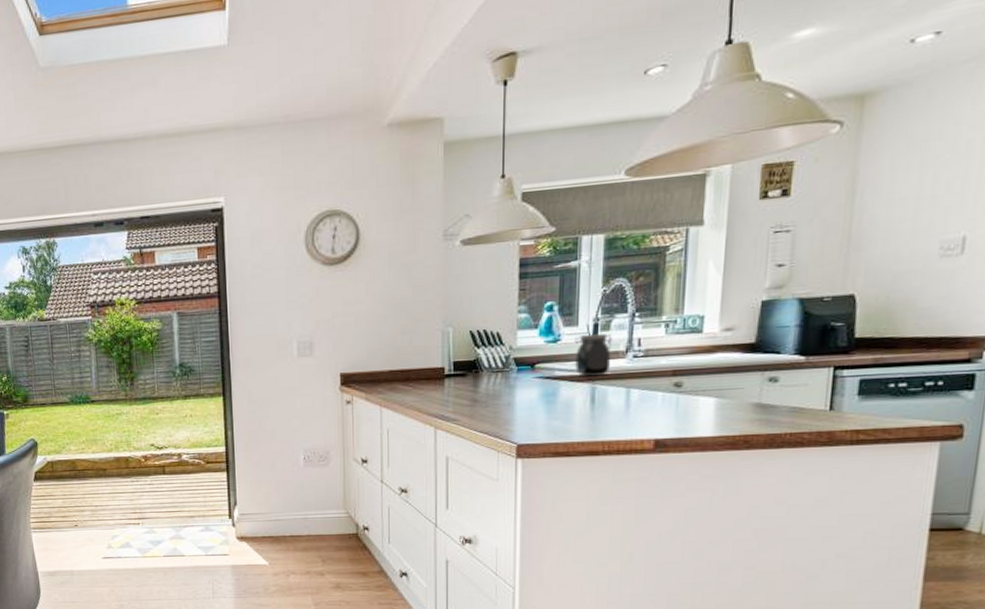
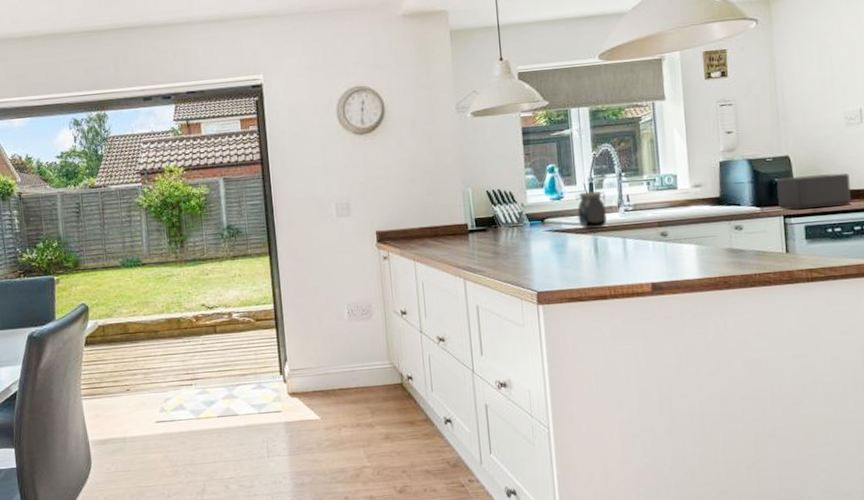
toaster: none [830,316,932,361] -> present [776,173,852,210]

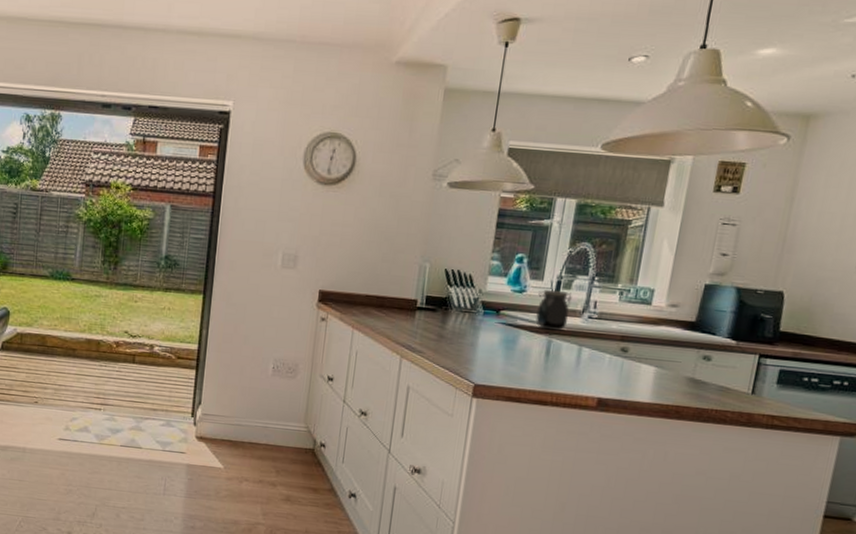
toaster: present [776,173,852,210] -> none [757,314,845,357]

